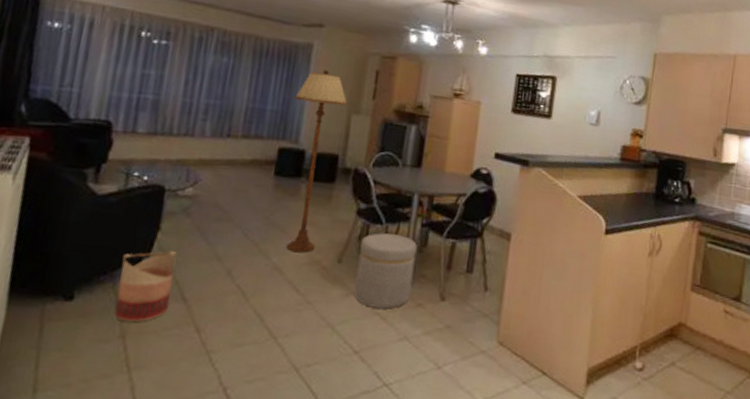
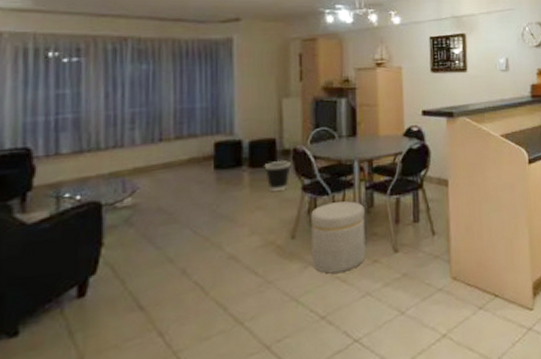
basket: present [115,251,178,323] -> none [67,263,126,345]
floor lamp: present [287,69,348,253] -> none [222,61,277,239]
wastebasket: none [322,177,350,210] -> present [264,159,291,191]

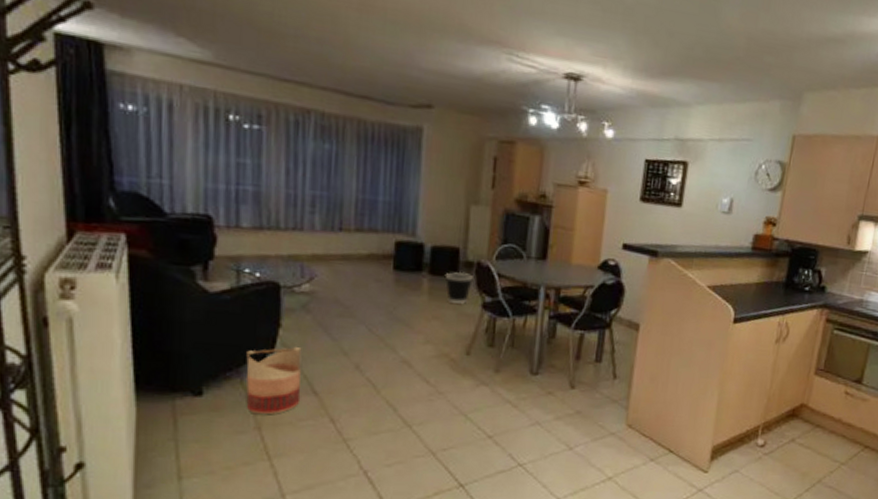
basket: none [67,263,126,345] -> present [246,347,302,415]
ottoman: present [311,201,366,274] -> none [484,325,545,397]

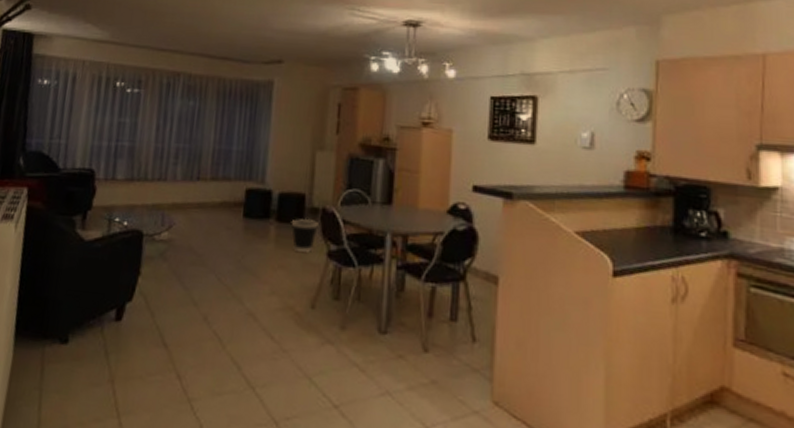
basket: present [246,347,302,415] -> none [104,296,157,368]

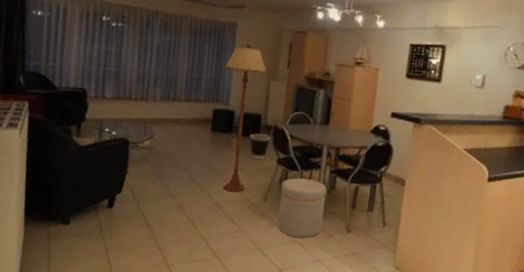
floor lamp: none [258,106,312,298] -> present [223,44,268,193]
ottoman: none [329,276,393,360] -> present [277,178,327,238]

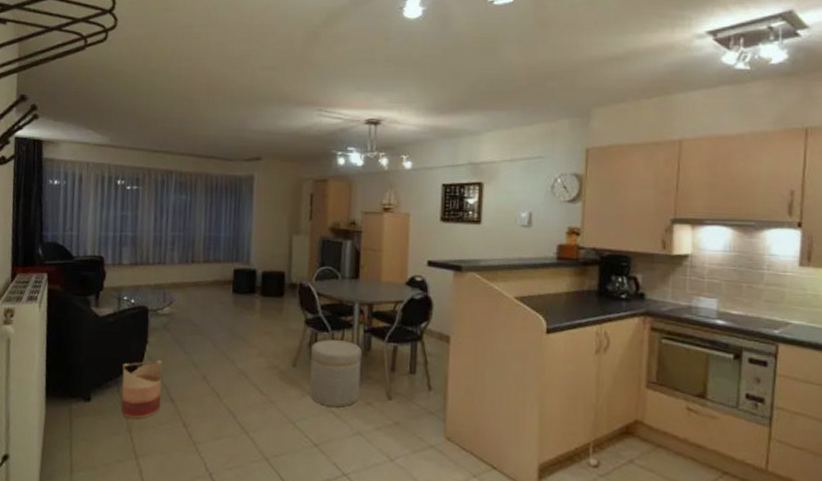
basket: none [99,189,141,242] -> present [121,360,163,419]
floor lamp: present [223,44,268,193] -> none [242,197,289,359]
wastebasket: present [249,133,271,159] -> none [273,292,297,321]

